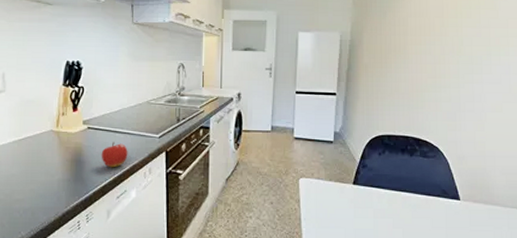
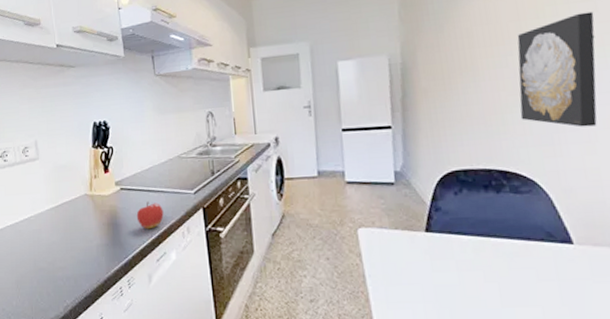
wall art: none [435,18,496,109] -> present [517,11,597,127]

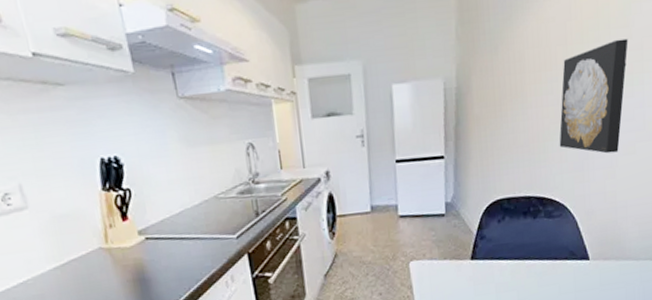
fruit: present [136,202,164,229] -> none [168,251,203,282]

